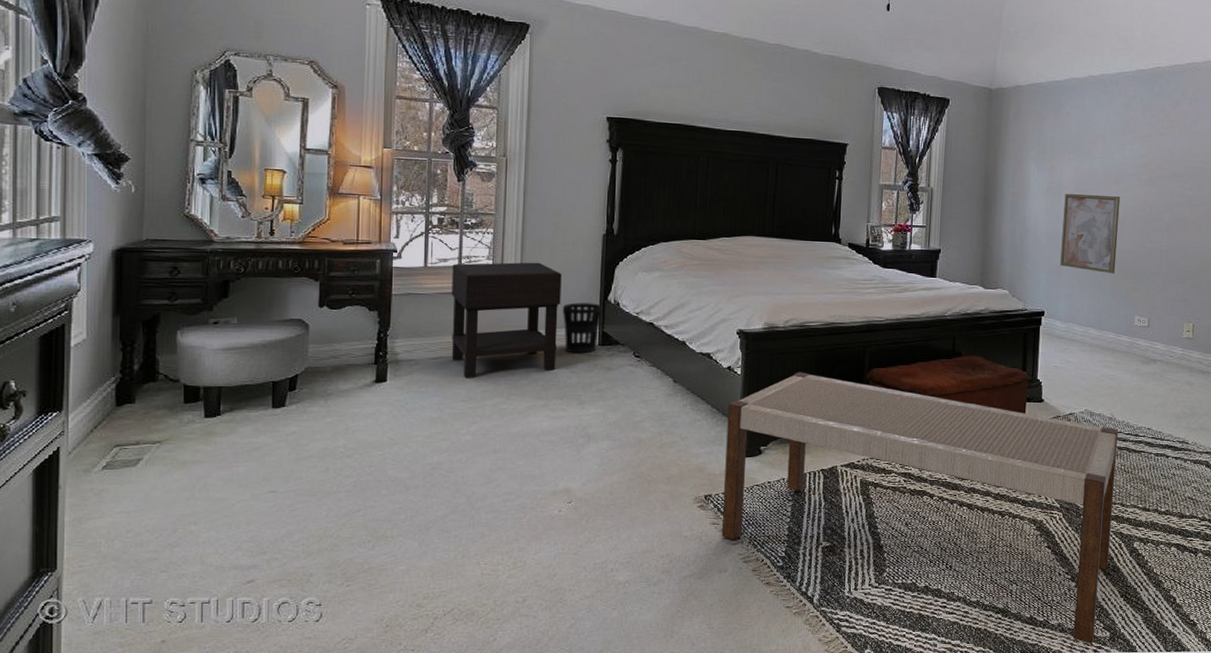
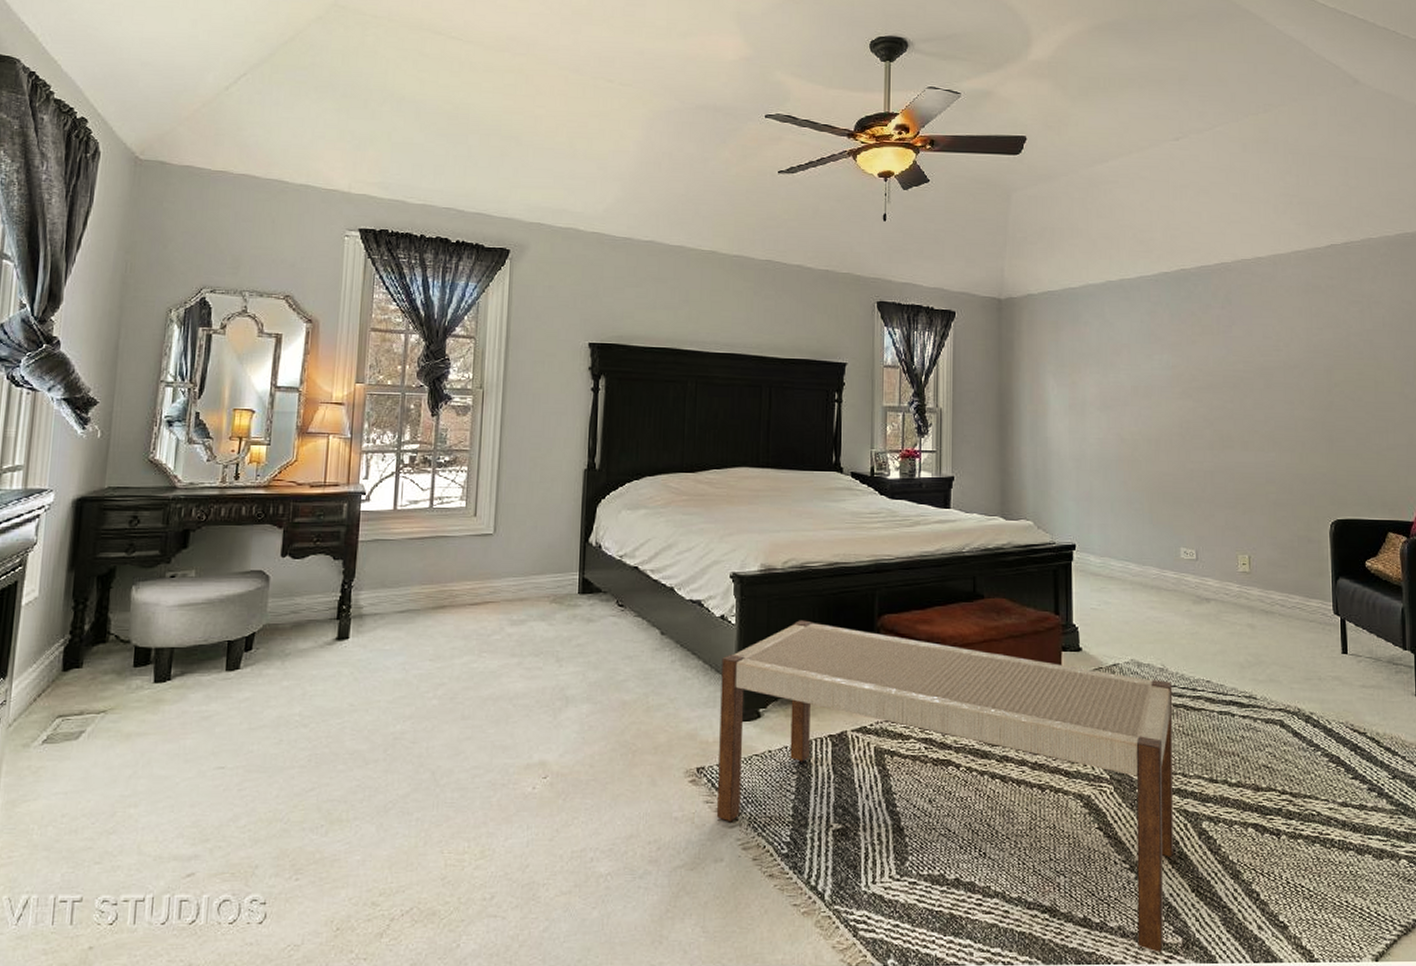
nightstand: present [451,262,562,378] -> none [419,502,540,634]
wastebasket: present [562,302,602,354] -> none [539,546,583,604]
wall art: present [1060,193,1121,274] -> none [1089,410,1153,500]

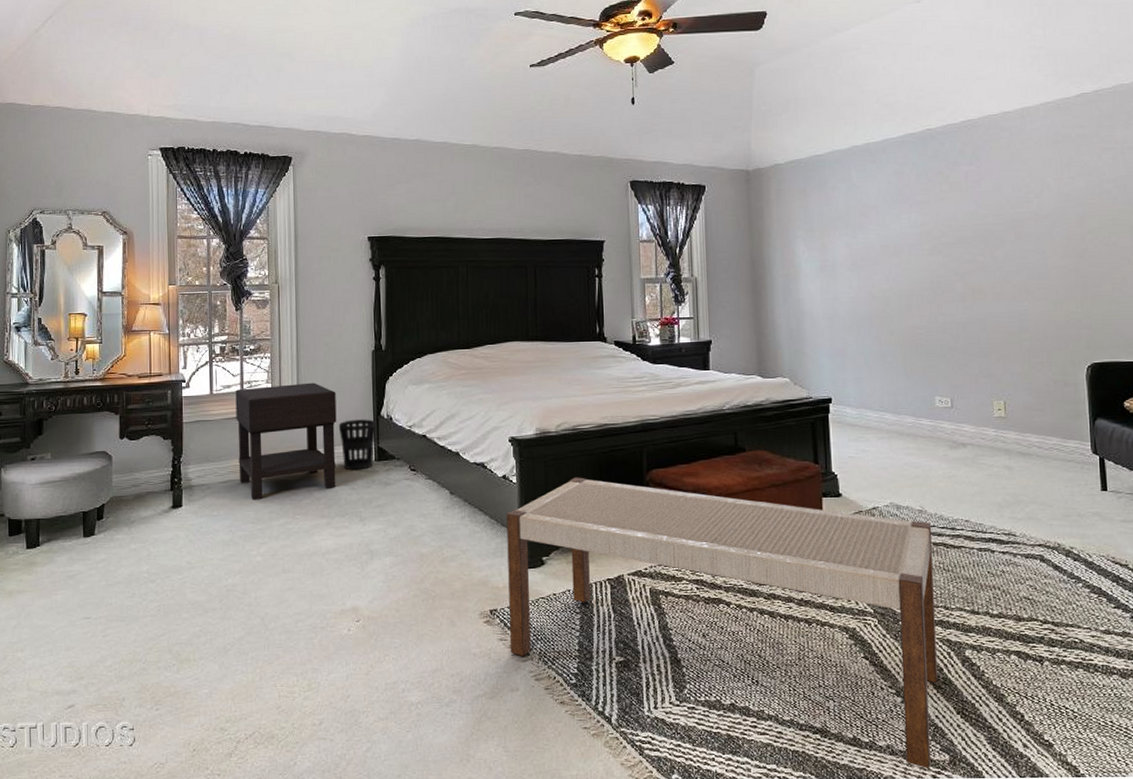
nightstand: none [419,502,540,634] -> present [235,382,337,500]
wastebasket: none [539,546,583,604] -> present [338,419,376,470]

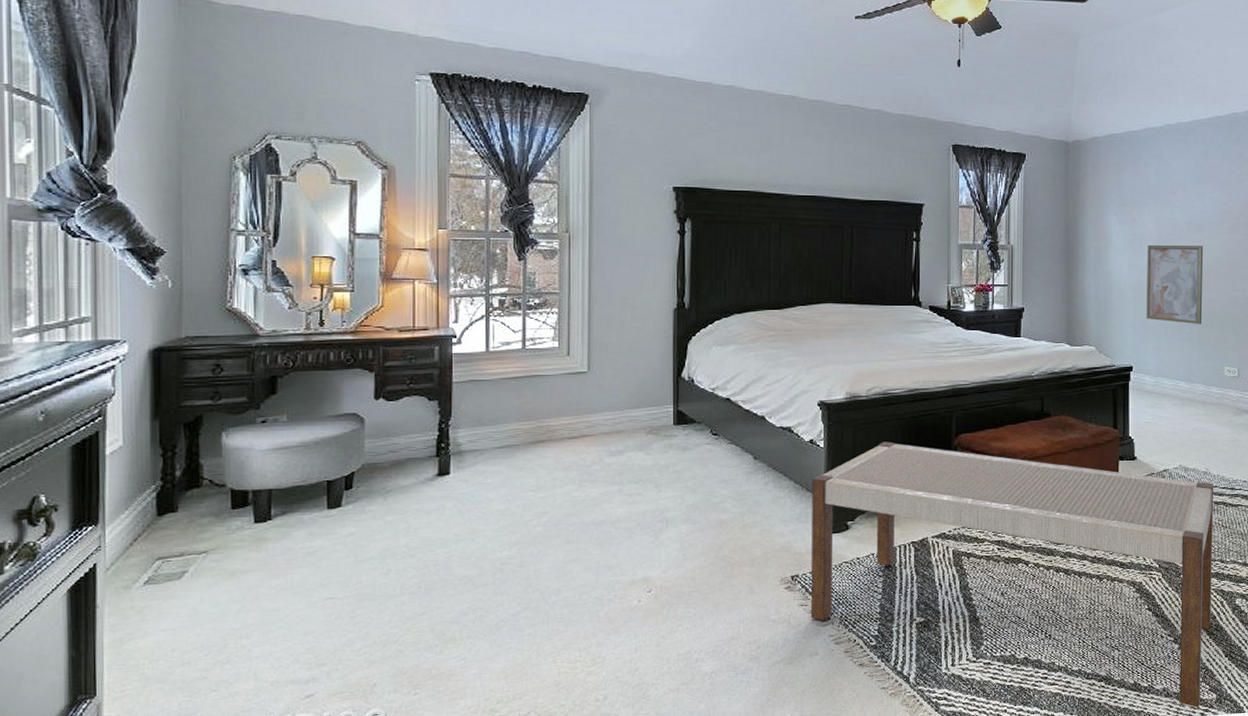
nightstand: present [235,382,337,500] -> none [516,341,632,466]
wastebasket: present [338,419,376,470] -> none [633,381,676,435]
wall art: none [840,269,906,353] -> present [1146,244,1204,325]

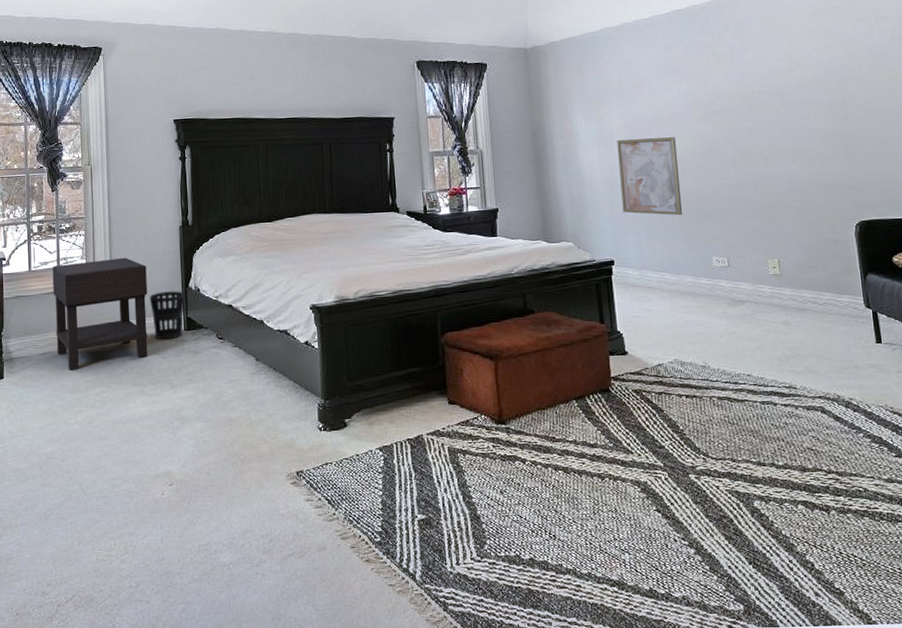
nightstand: none [516,341,632,466] -> present [52,257,148,371]
wastebasket: none [633,381,676,435] -> present [149,291,185,340]
bench: present [810,441,1214,708] -> none [309,341,729,620]

